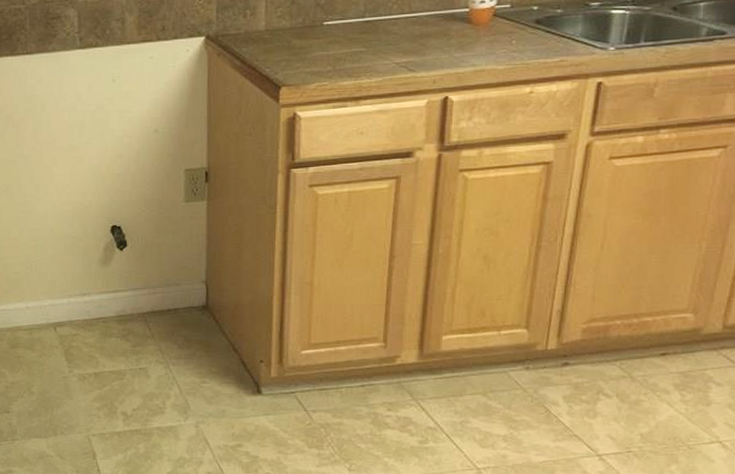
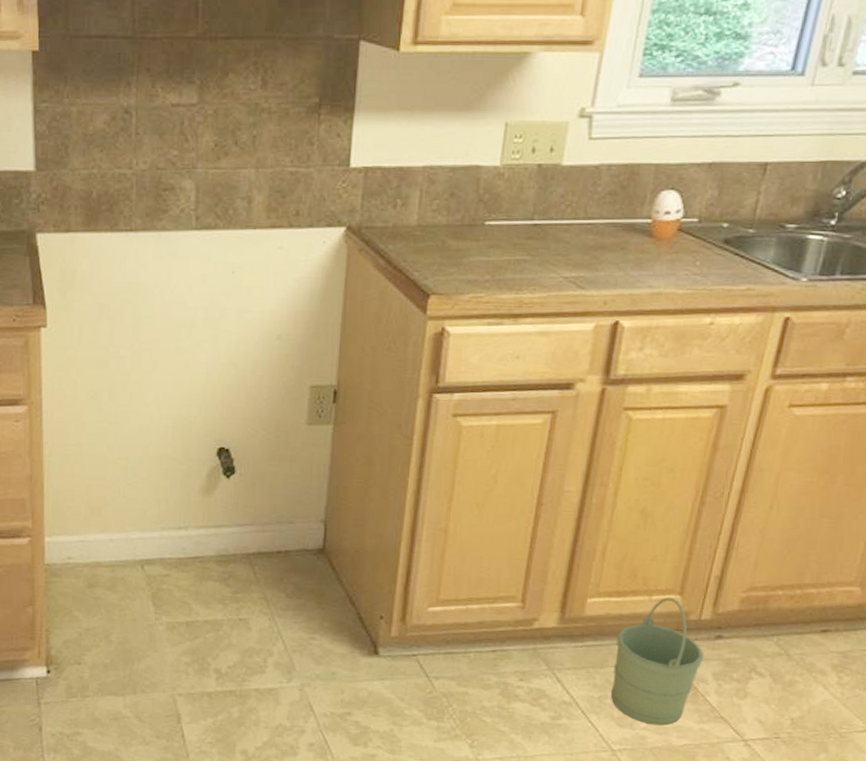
bucket: none [471,331,553,445] -> present [610,597,704,725]

